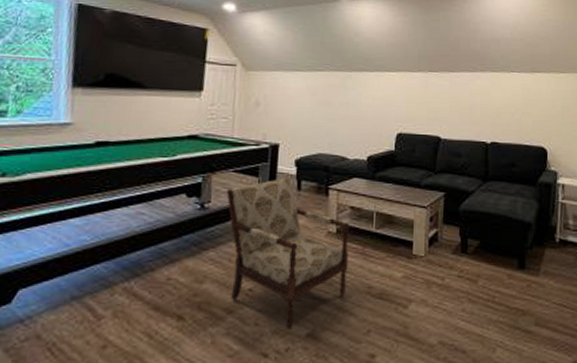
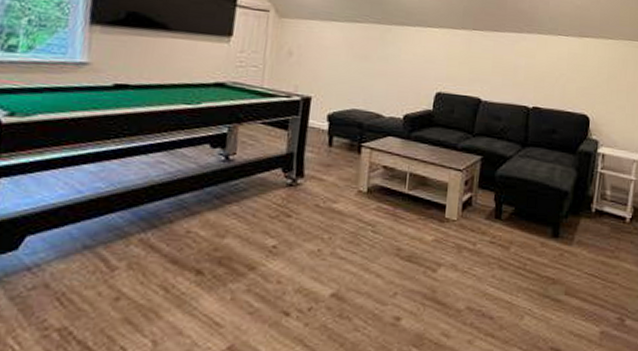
armchair: present [226,177,350,331] -> none [253,132,382,290]

